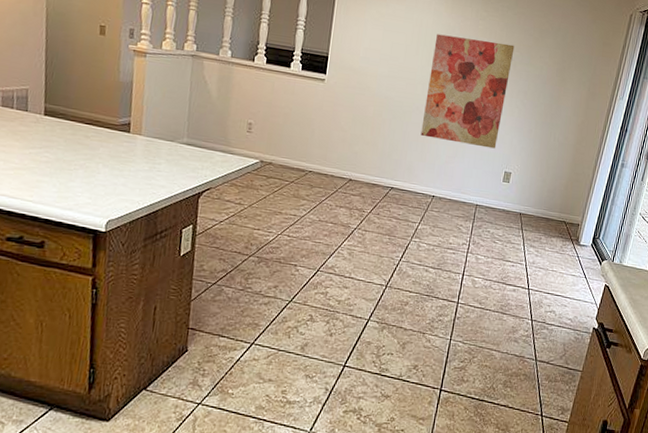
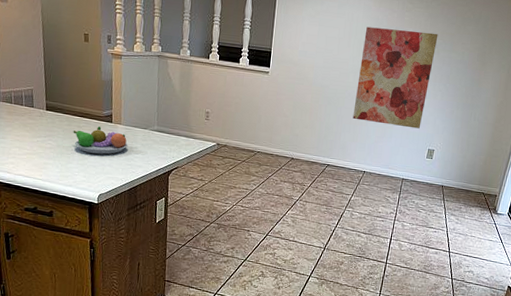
fruit bowl: none [78,137,149,171] -> present [73,126,128,155]

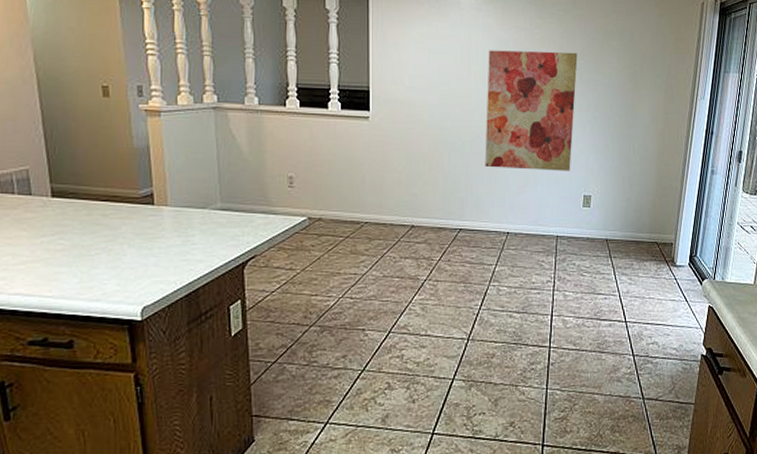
fruit bowl: present [73,126,128,155] -> none [96,212,181,250]

